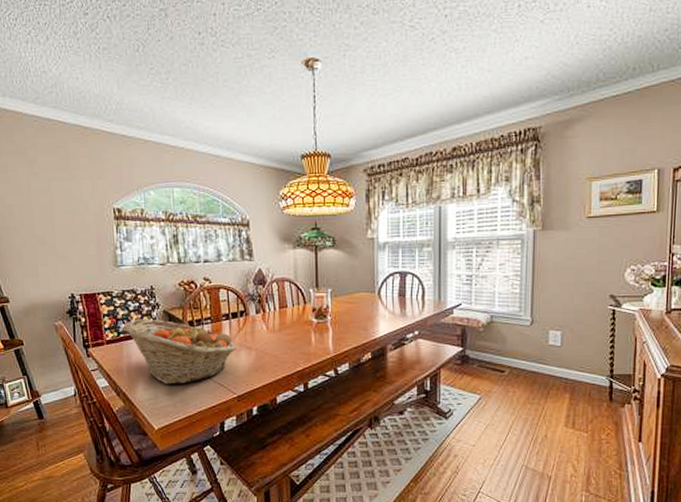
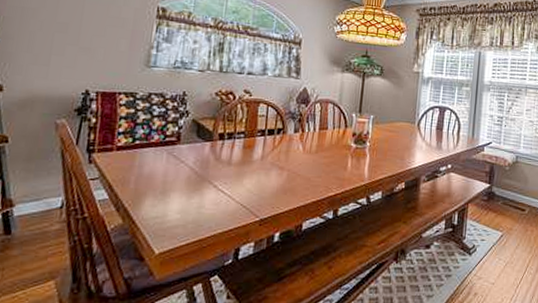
fruit basket: present [124,319,237,384] -> none [142,125,268,203]

